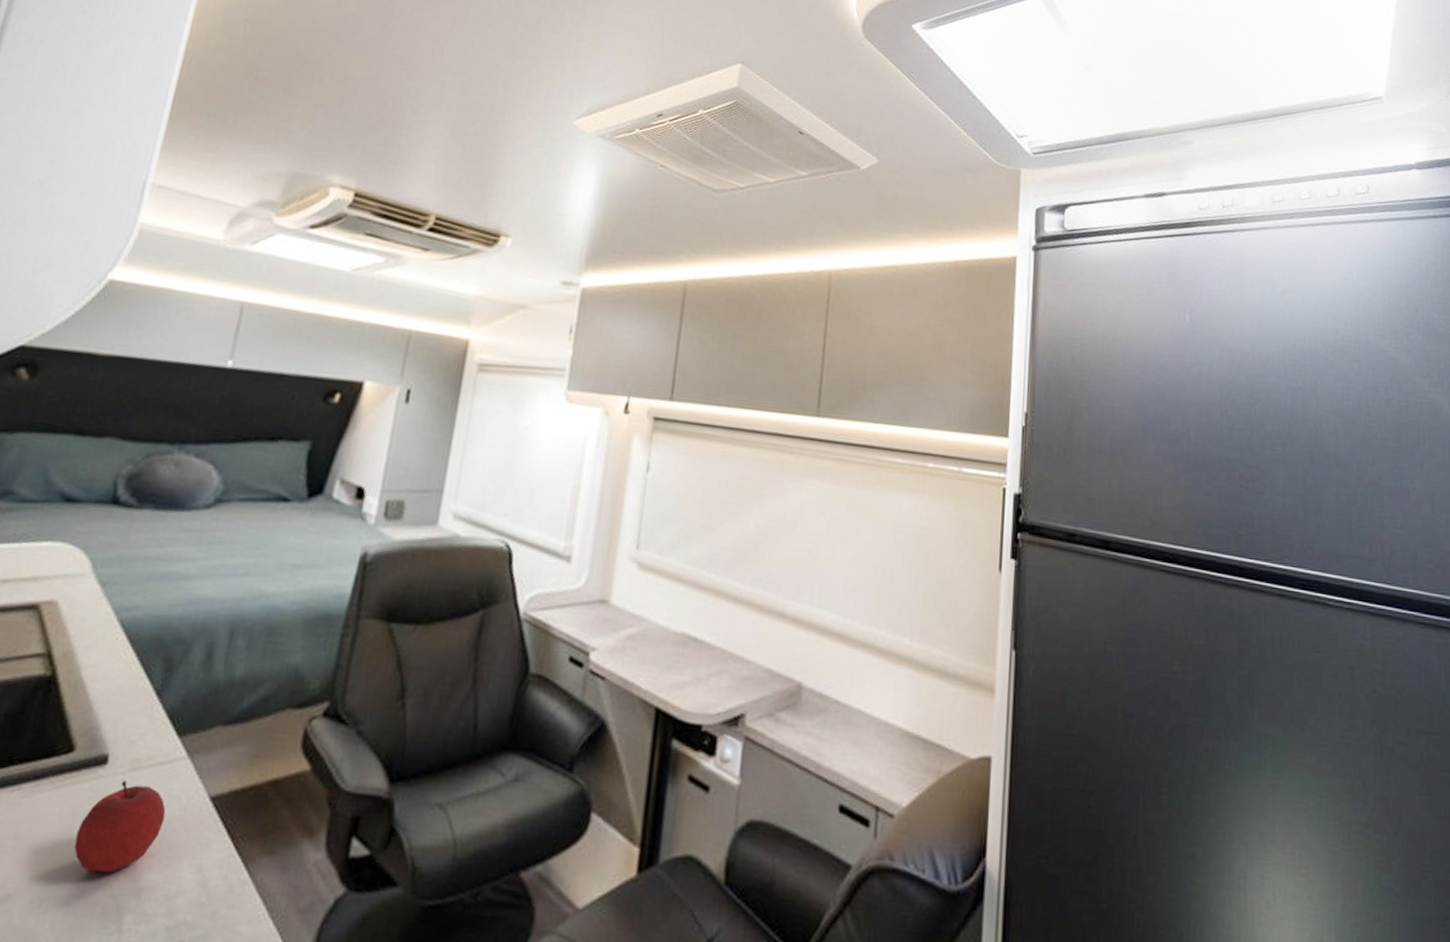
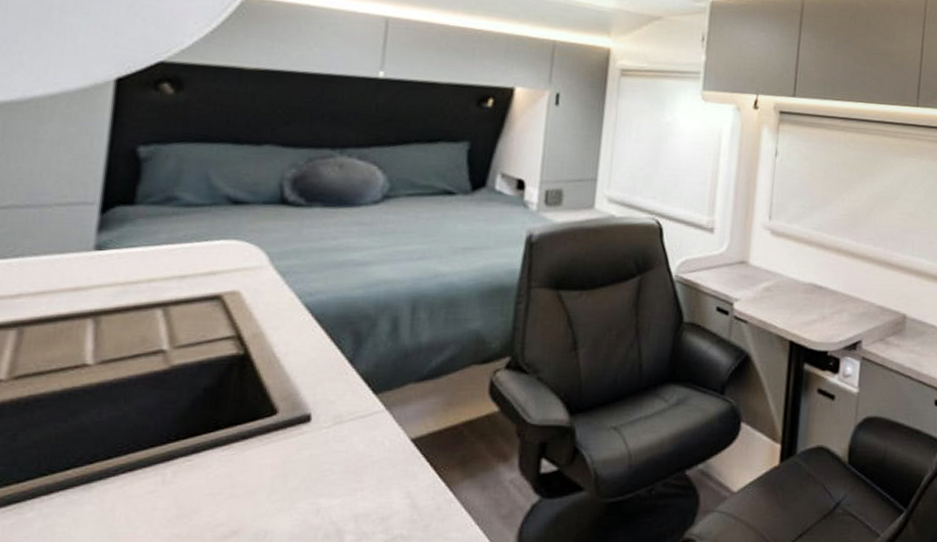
apple: present [73,780,166,873] -> none [289,433,372,507]

